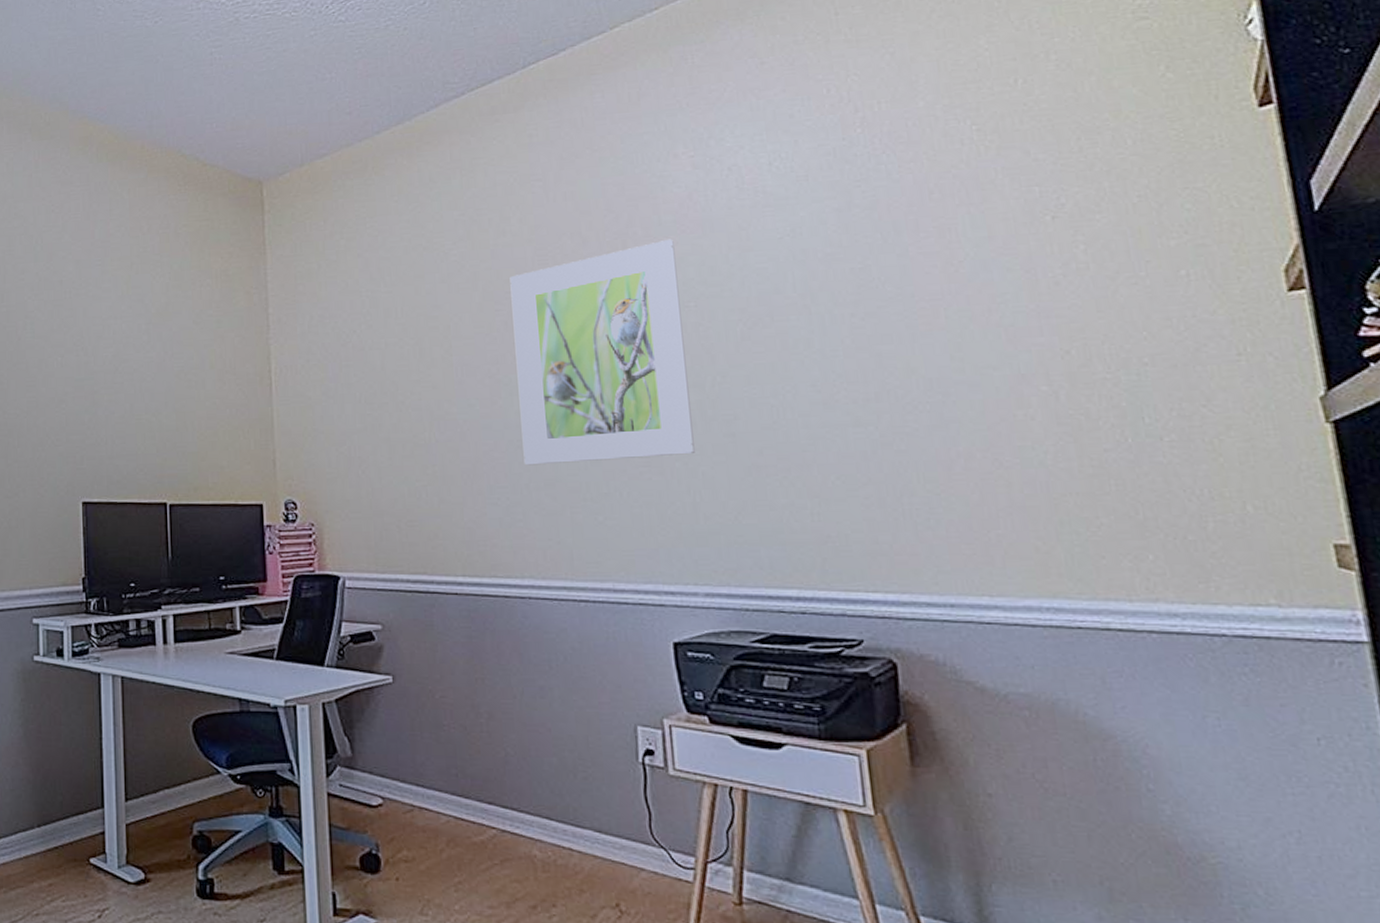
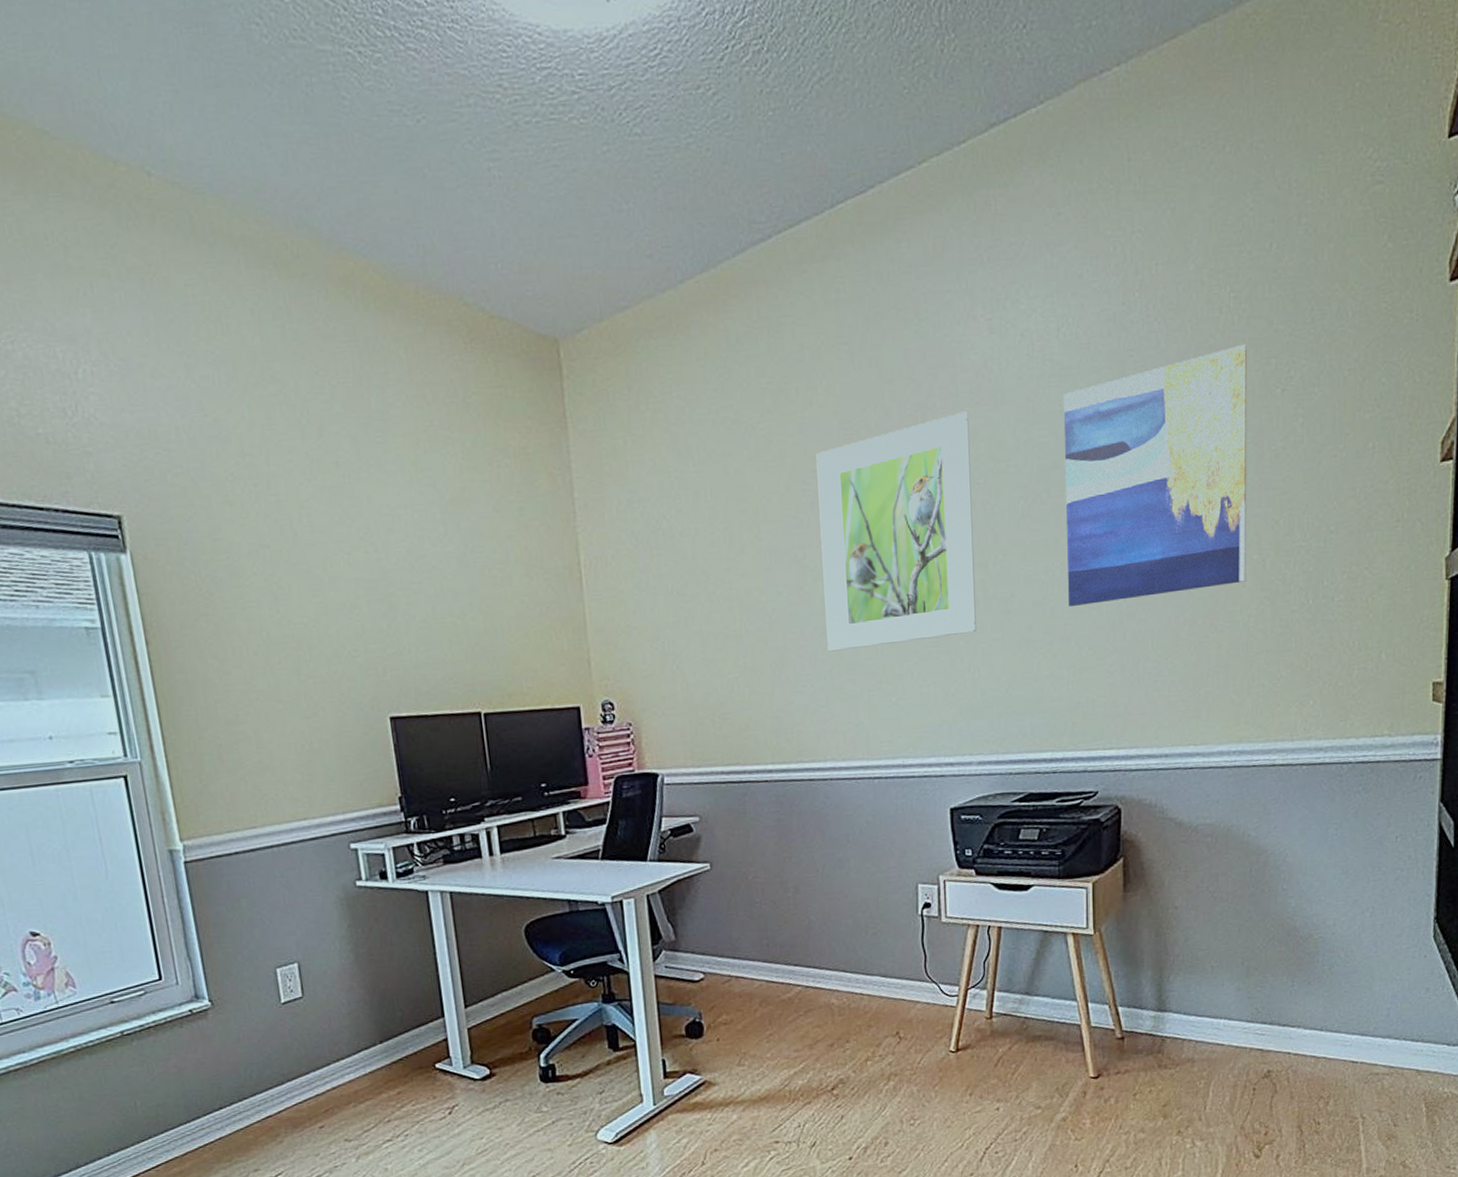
wall art: none [781,173,1036,433] -> present [1063,343,1248,607]

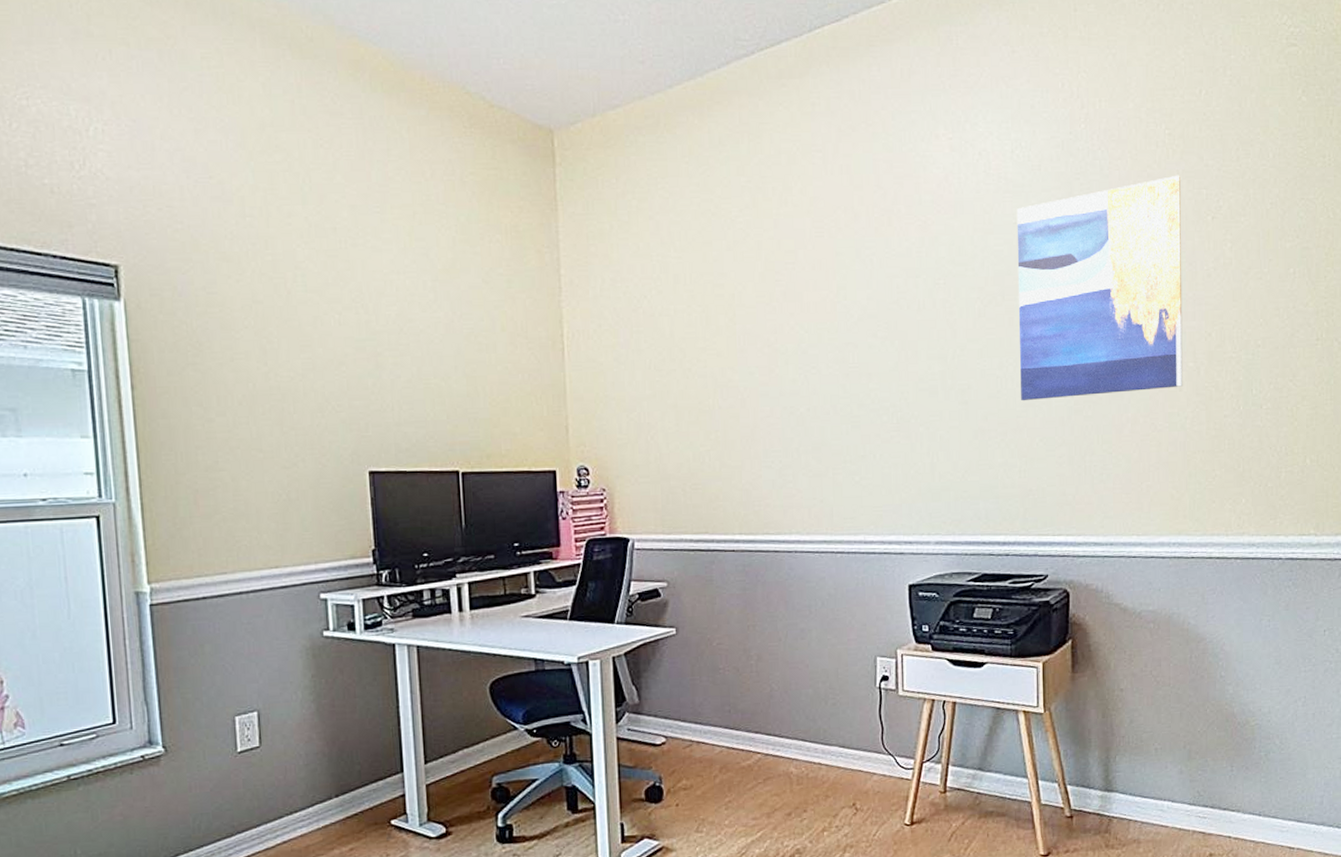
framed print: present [816,411,978,652] -> none [789,218,937,431]

